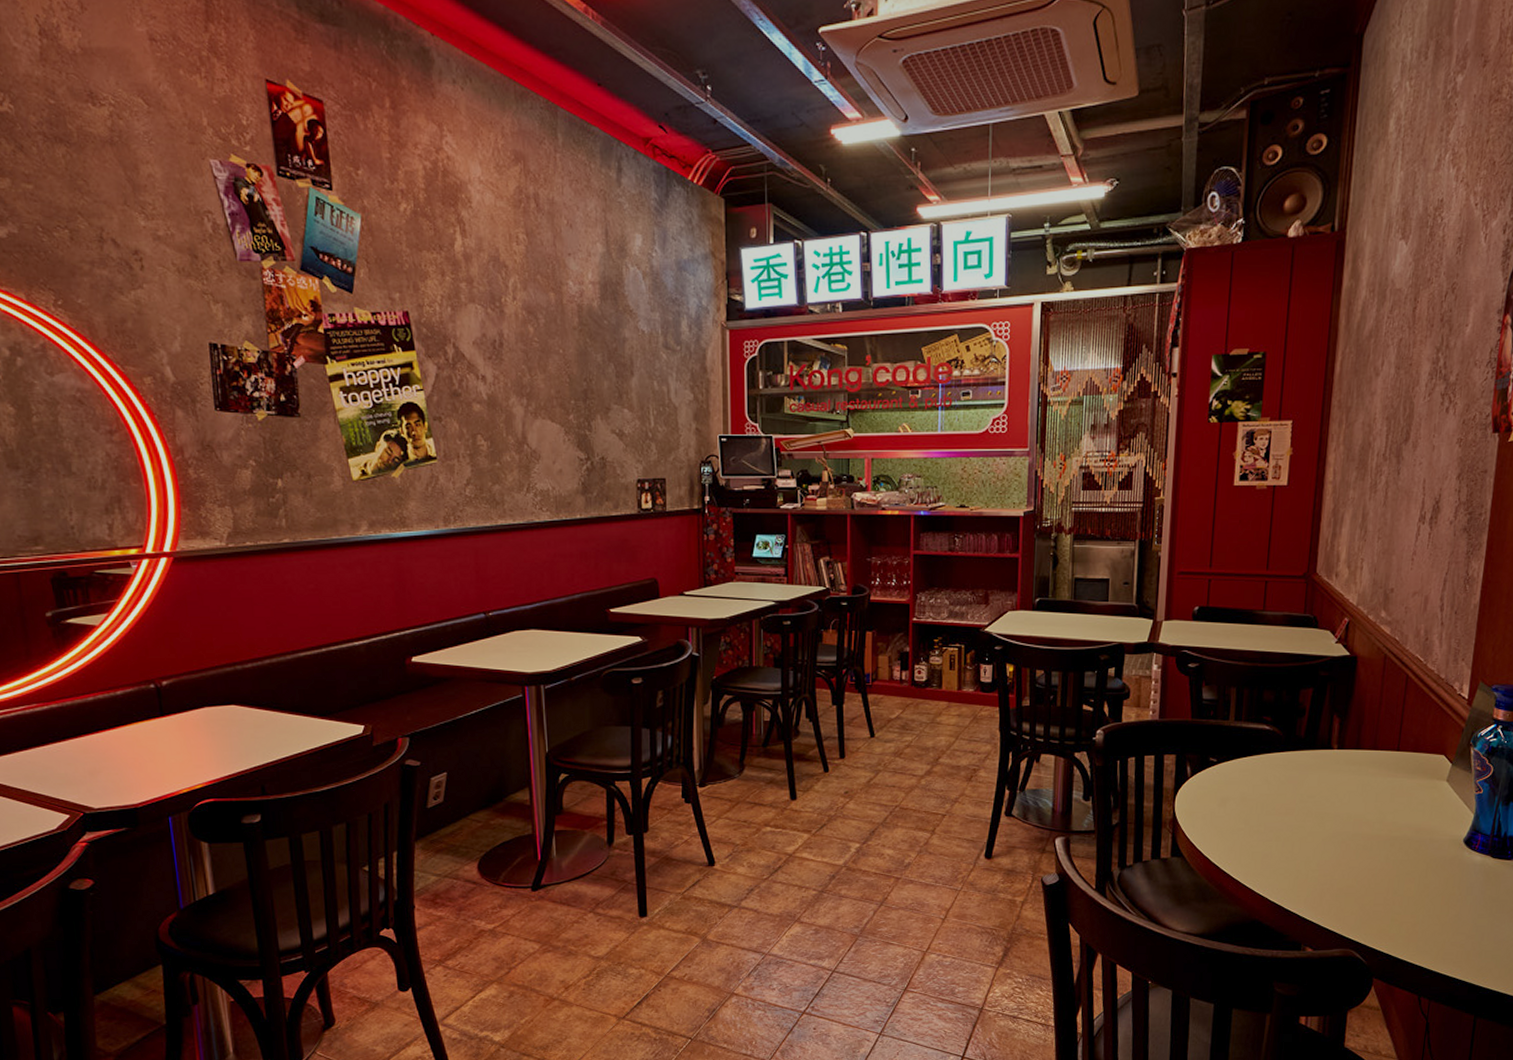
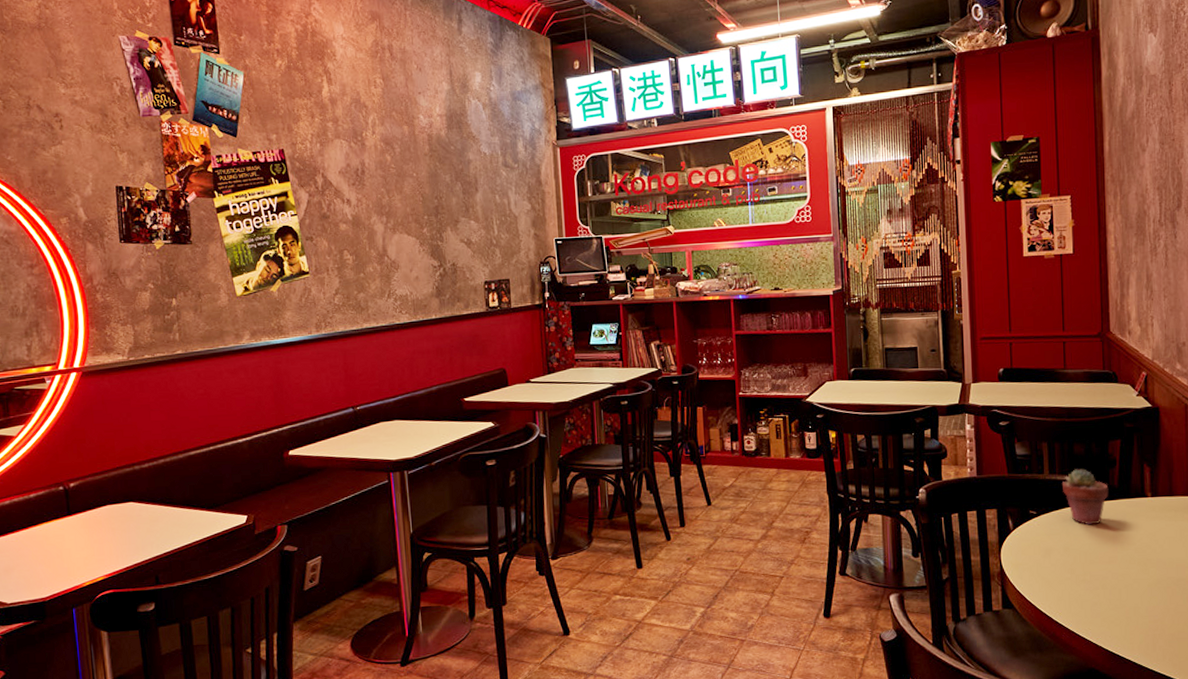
potted succulent: none [1247,717,1295,776] -> present [1063,469,1109,525]

